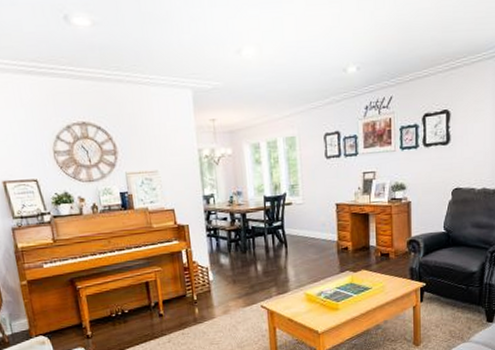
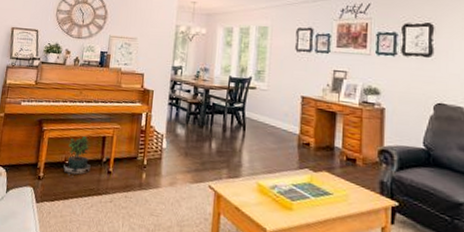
potted plant: none [110,286,141,328] -> present [63,136,91,177]

